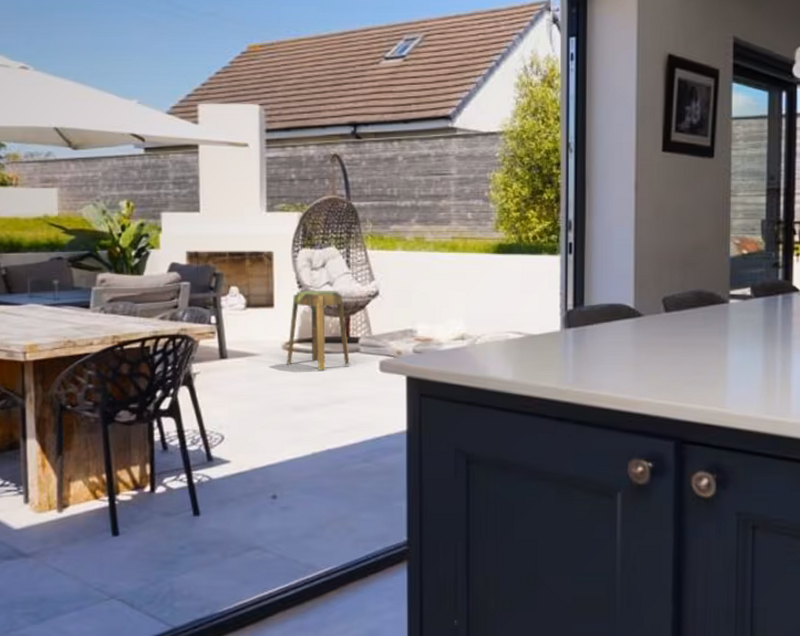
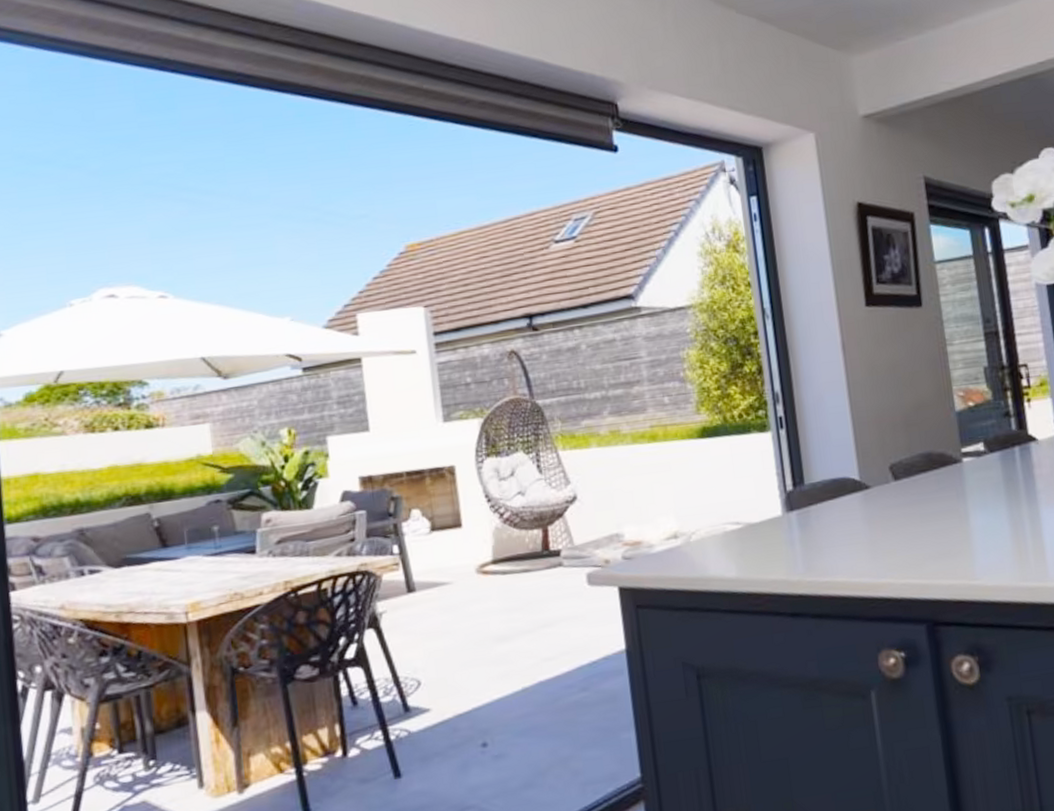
stool: present [287,290,350,371] -> none [482,500,554,593]

